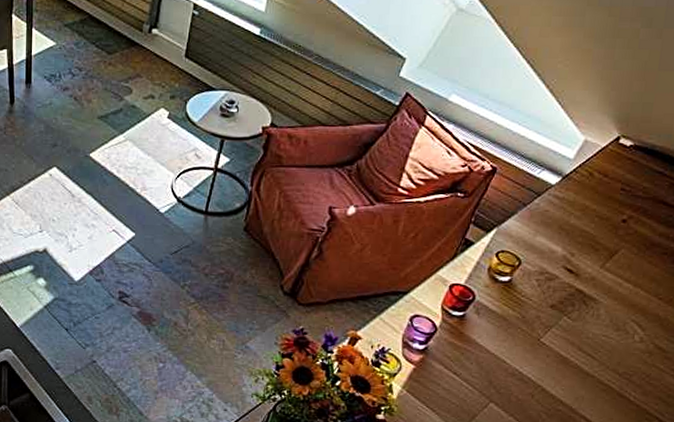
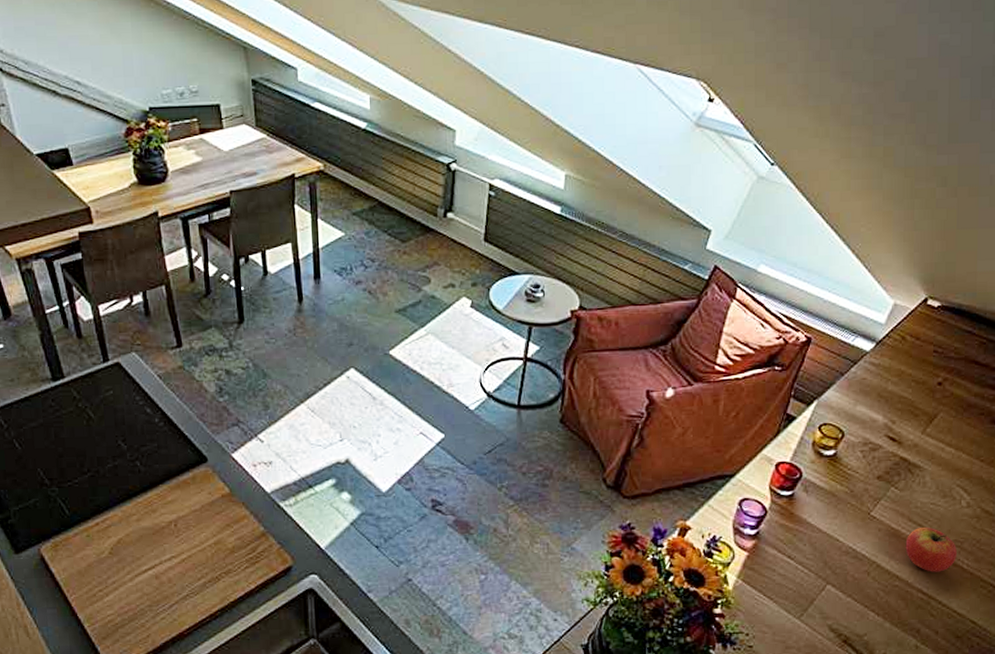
apple: none [572,357,625,401] -> present [905,526,957,572]

